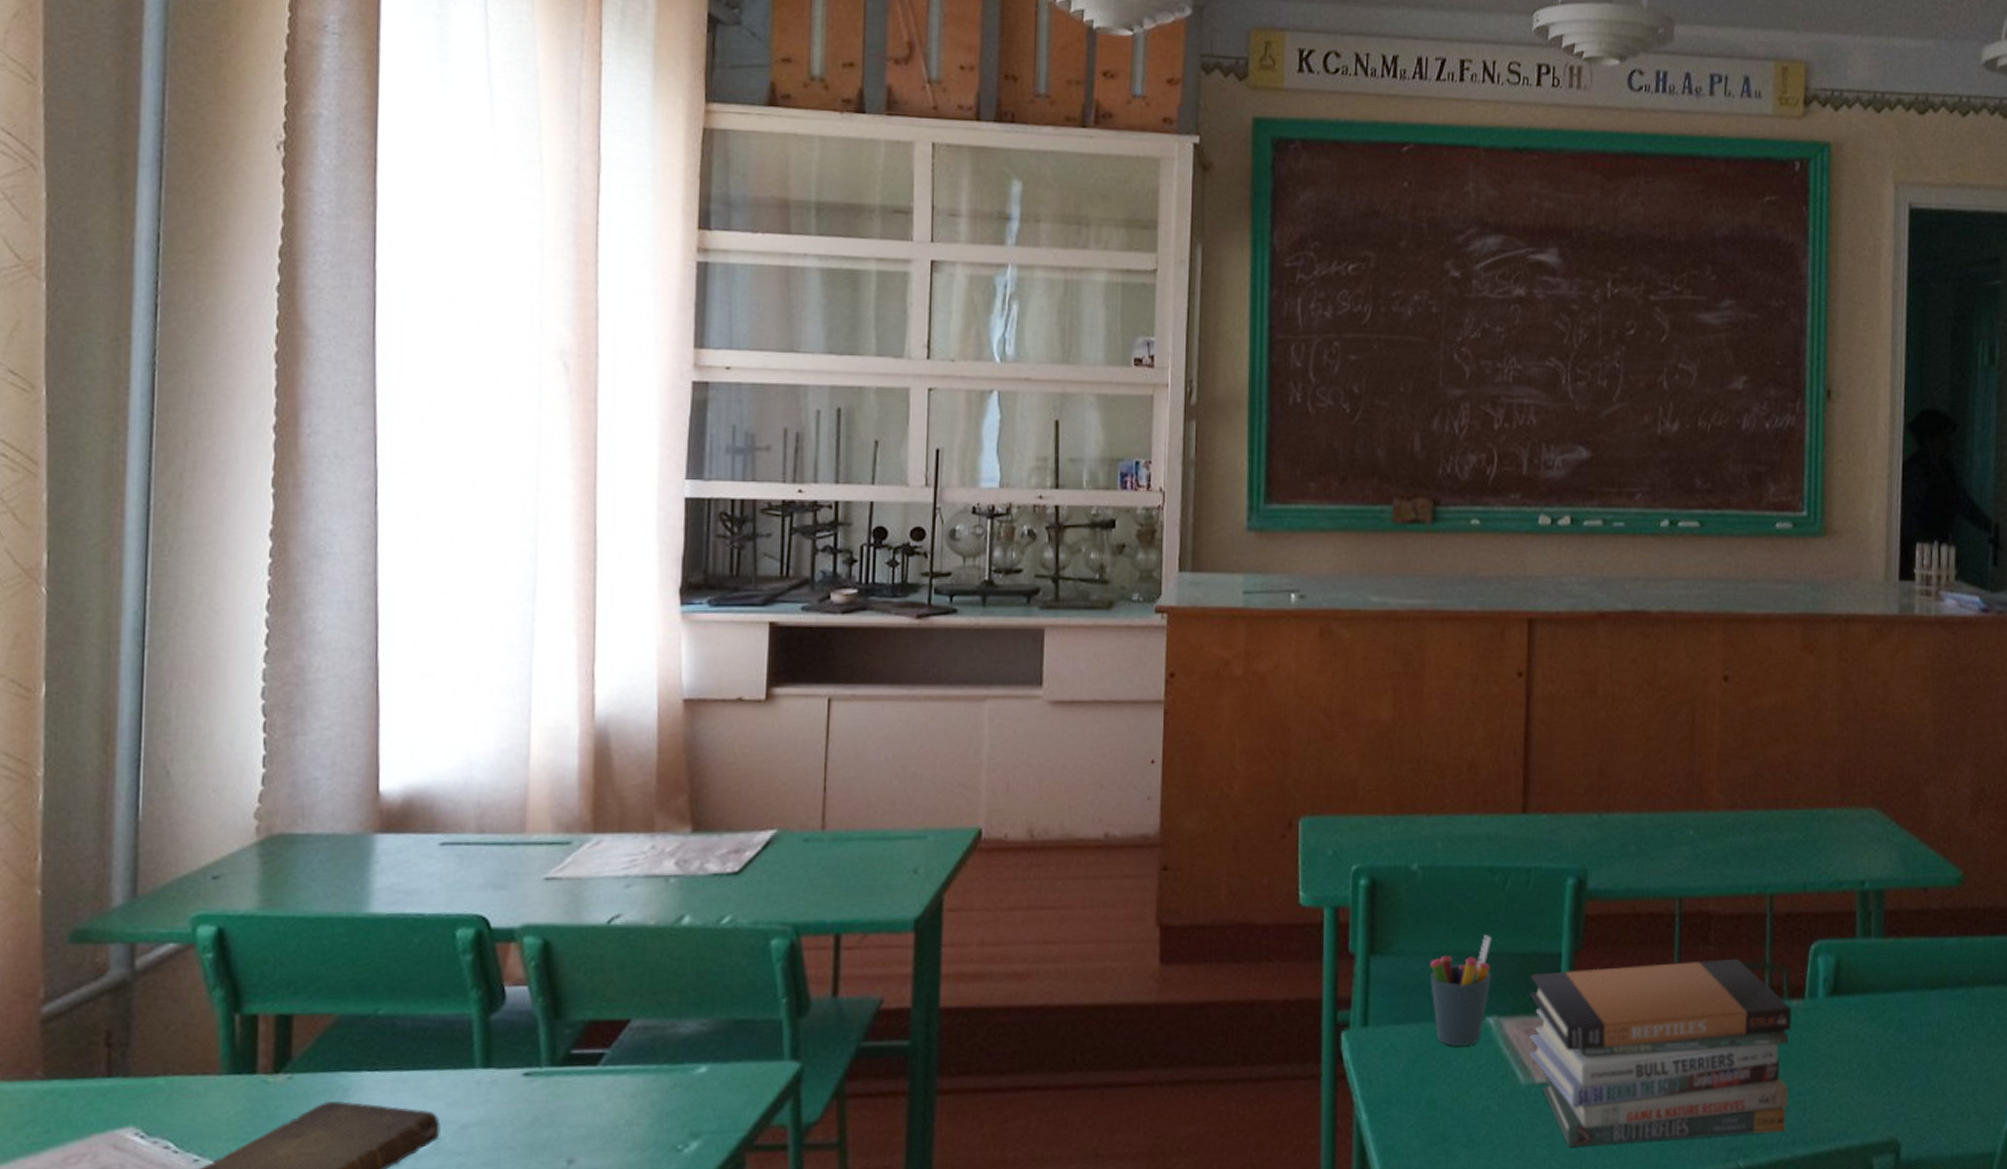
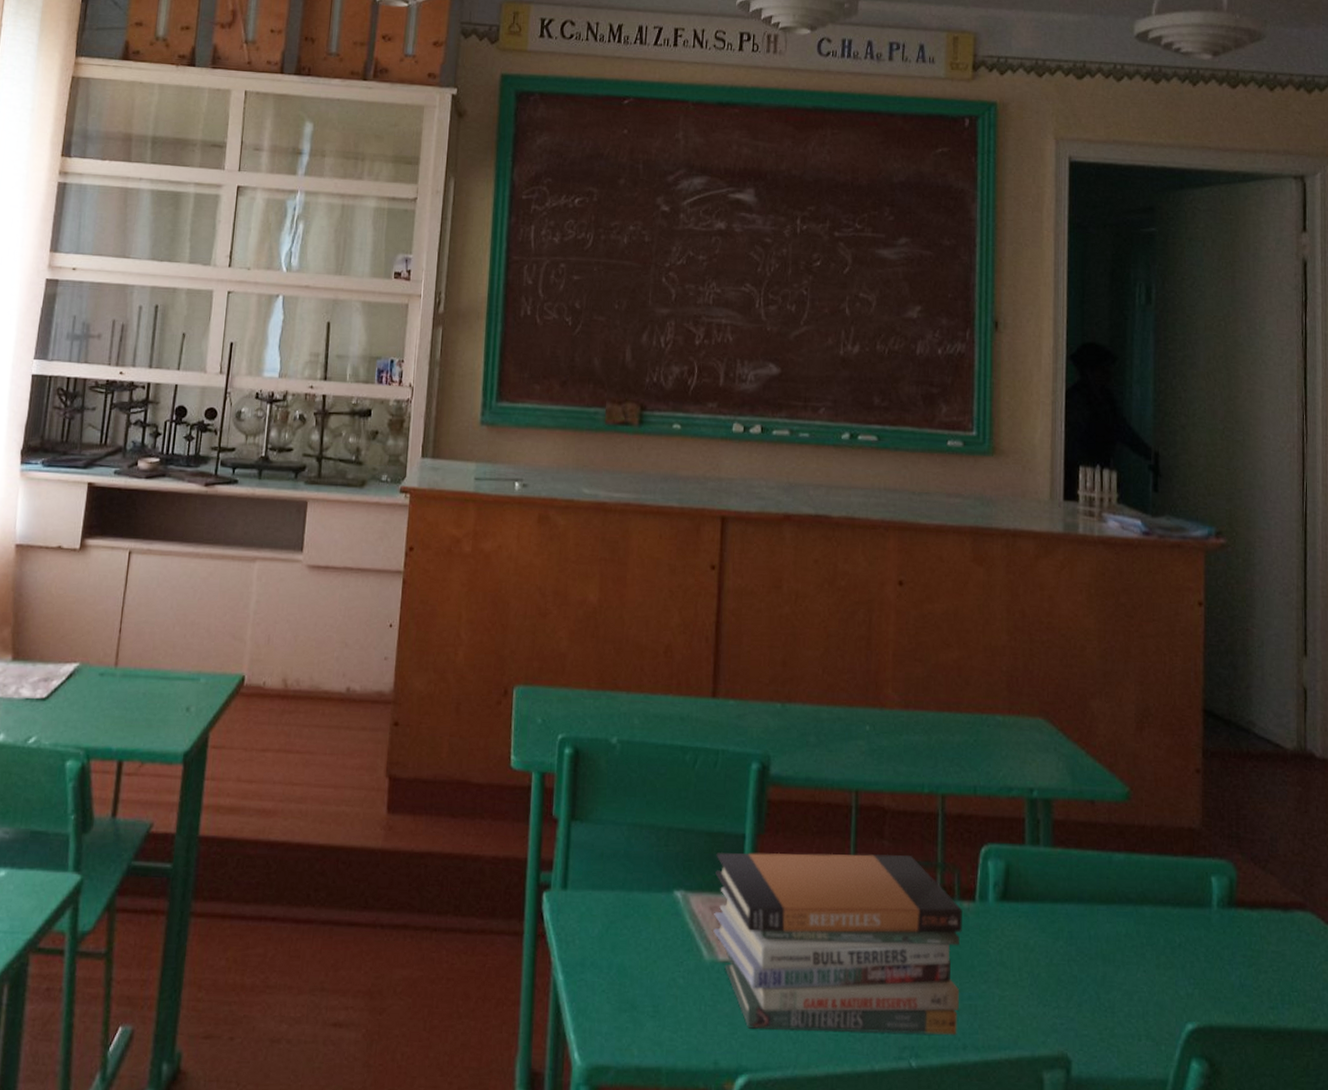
pen holder: present [1430,935,1492,1046] -> none [624,811,682,917]

